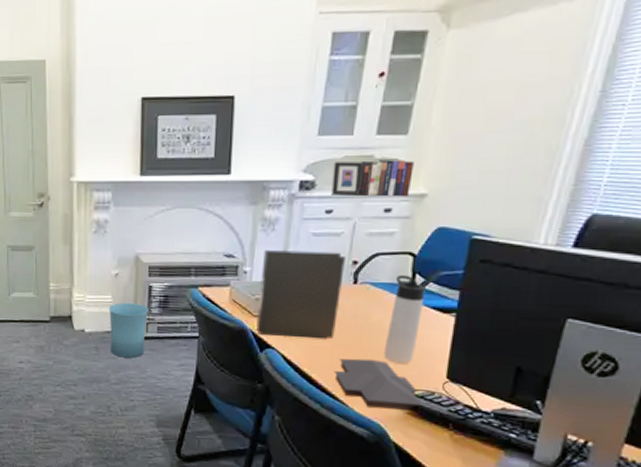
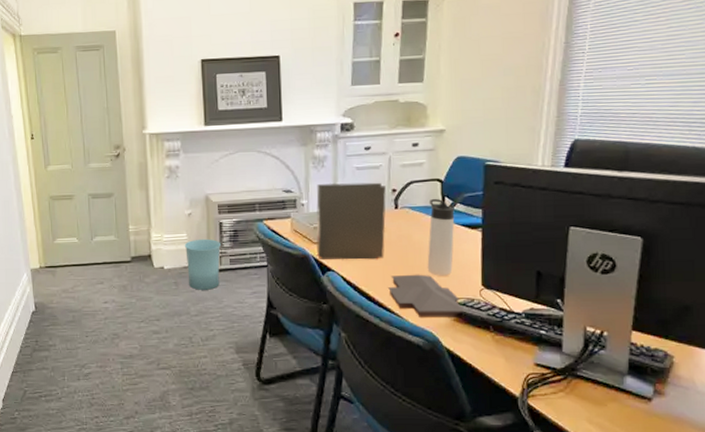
picture frame: present [331,162,363,195] -> none [367,106,391,134]
books: present [358,160,414,197] -> none [389,102,432,134]

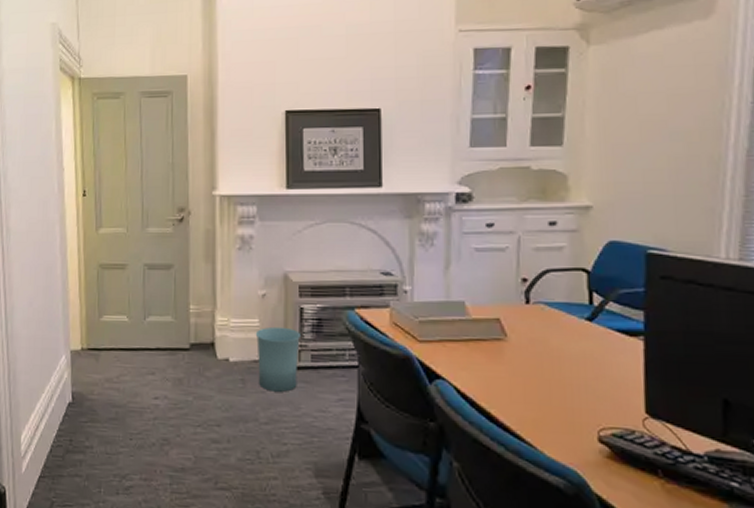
binder: present [316,182,386,259] -> none [422,267,514,367]
papers: present [387,274,467,318] -> none [515,390,625,456]
thermos bottle: present [427,198,455,276] -> none [569,293,607,397]

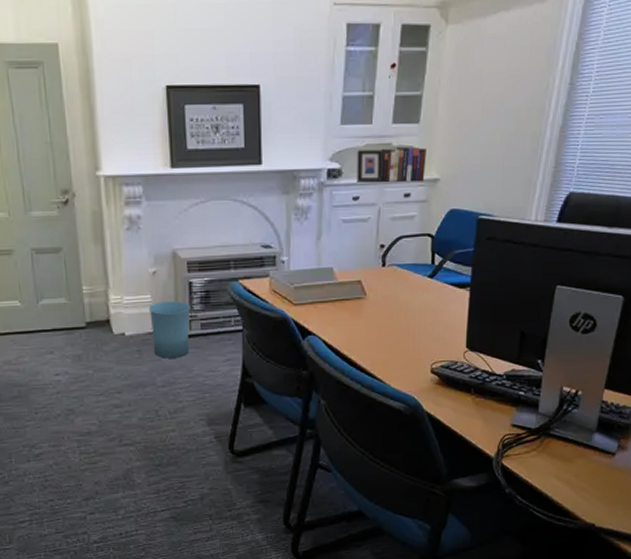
picture frame: none [489,173,521,208] -> present [357,149,382,182]
books: none [518,171,574,209] -> present [381,147,427,183]

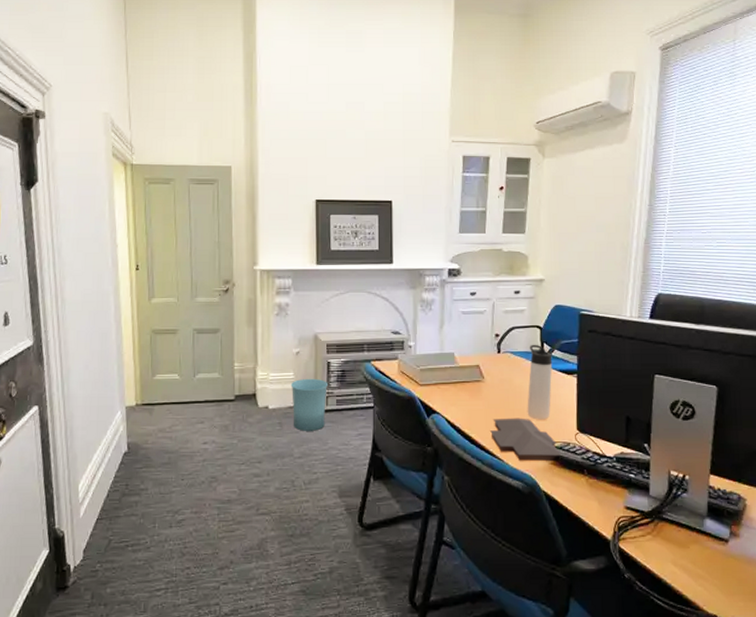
picture frame: present [357,149,382,182] -> none [473,254,495,280]
papers: none [370,336,450,382] -> present [489,418,563,462]
books: present [381,147,427,183] -> none [493,253,532,282]
thermos bottle: none [412,255,444,339] -> present [527,344,553,420]

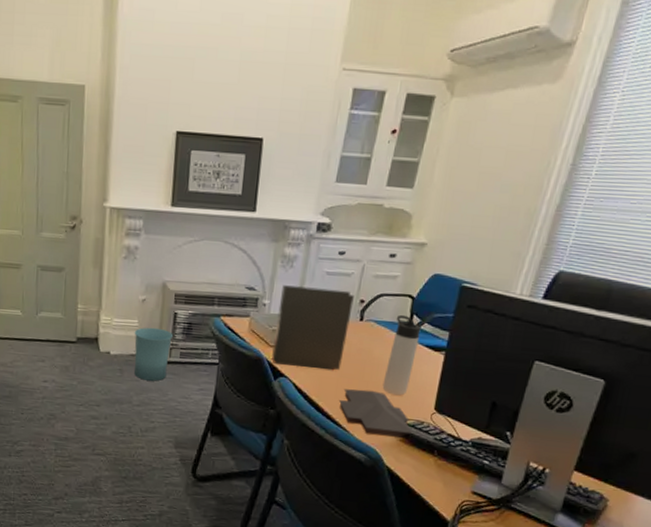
binder: none [422,327,490,401] -> present [272,285,354,370]

